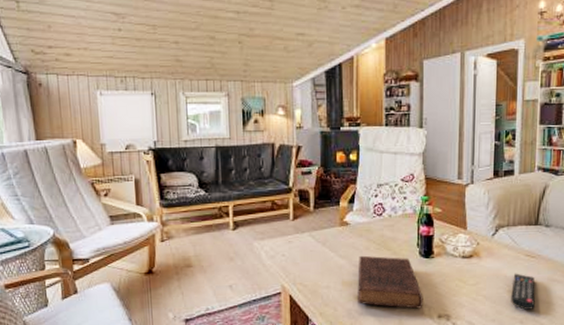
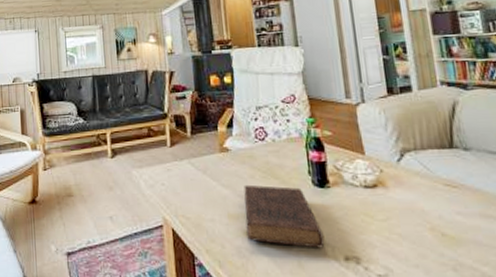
remote control: present [511,273,535,310] -> none [433,206,469,253]

